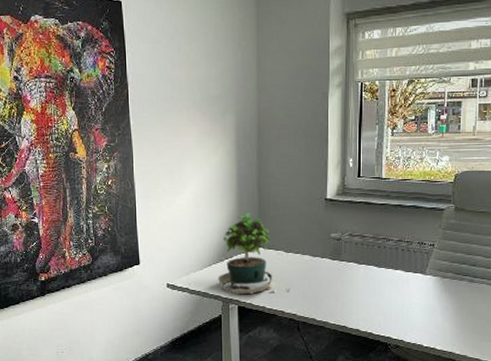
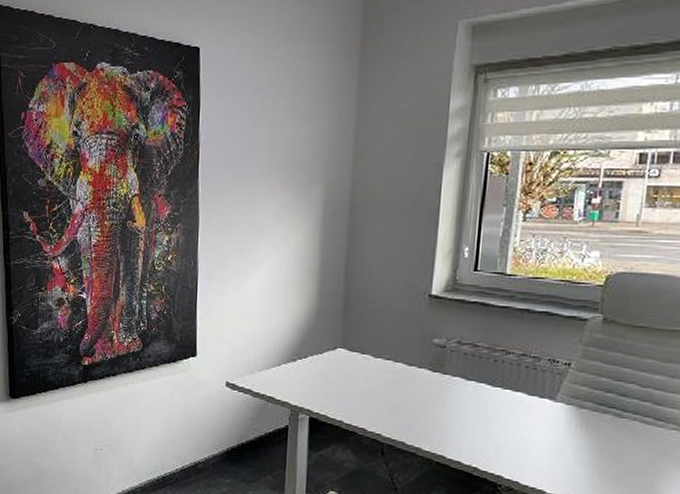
potted plant: present [217,213,291,295] -> none [287,305,377,406]

